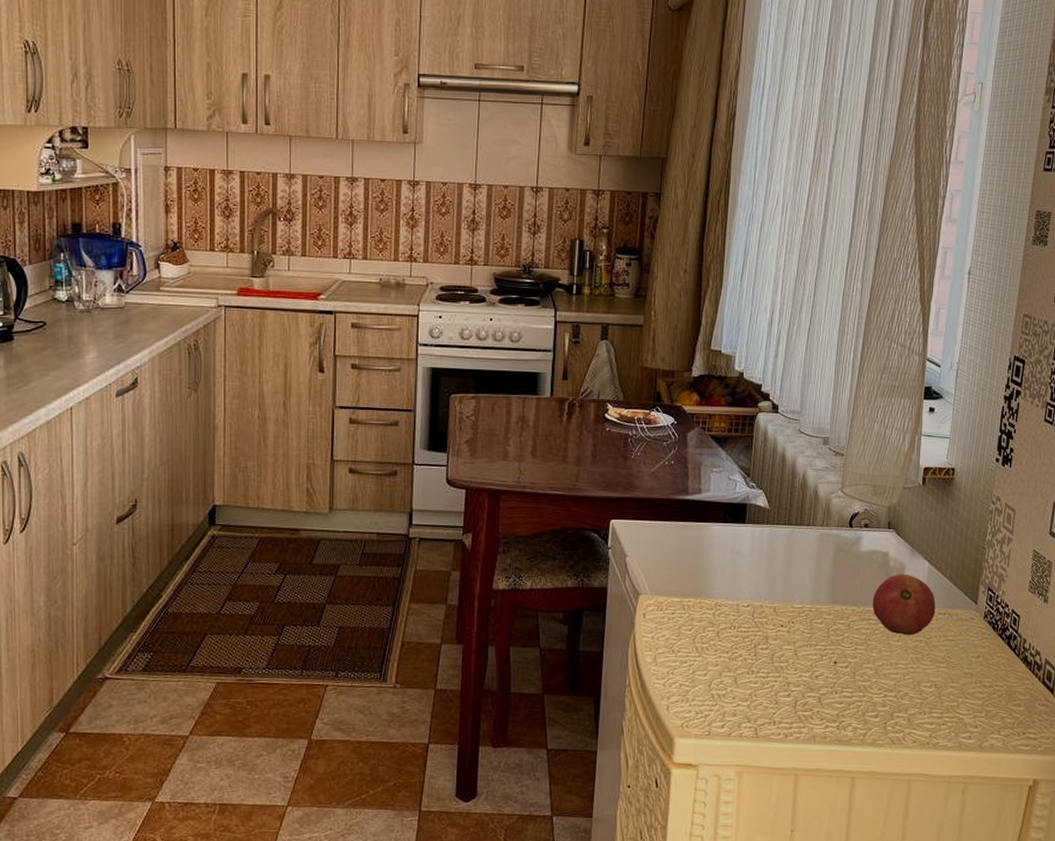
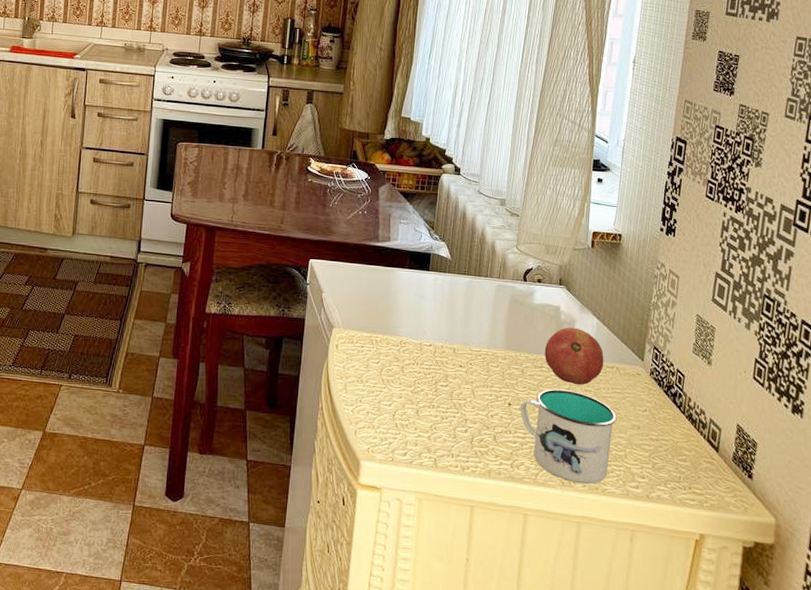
mug: none [846,641,949,740] -> present [520,389,617,484]

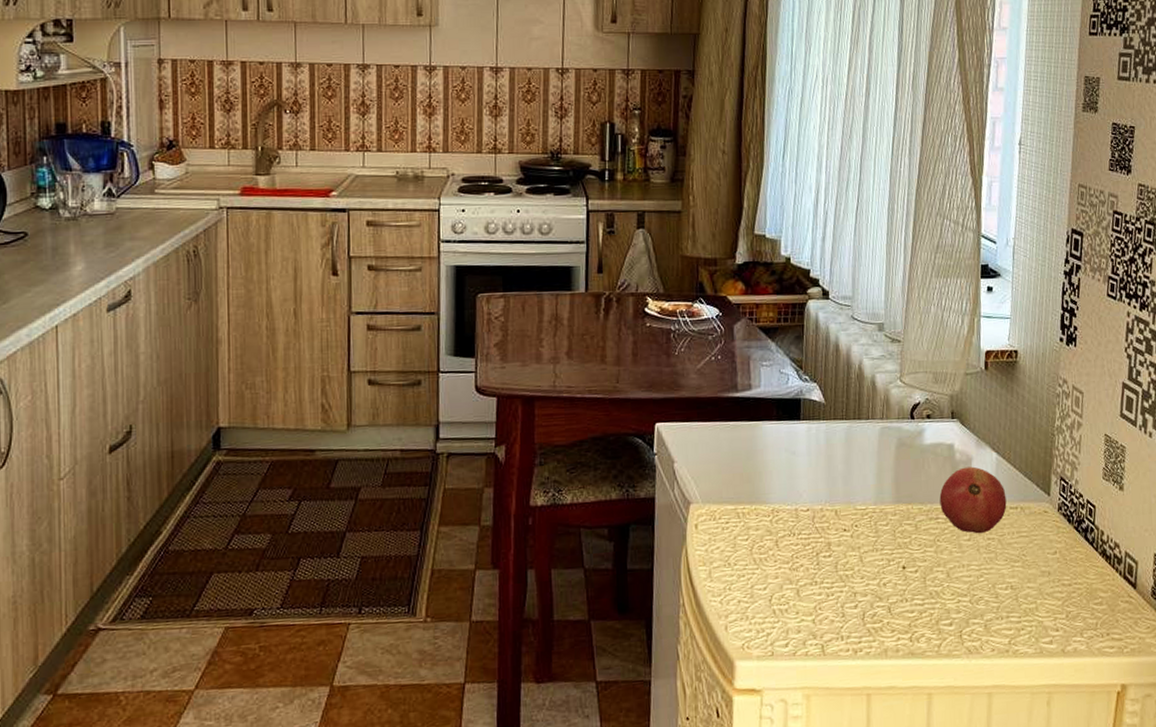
mug: present [520,389,617,484] -> none [915,541,1024,649]

